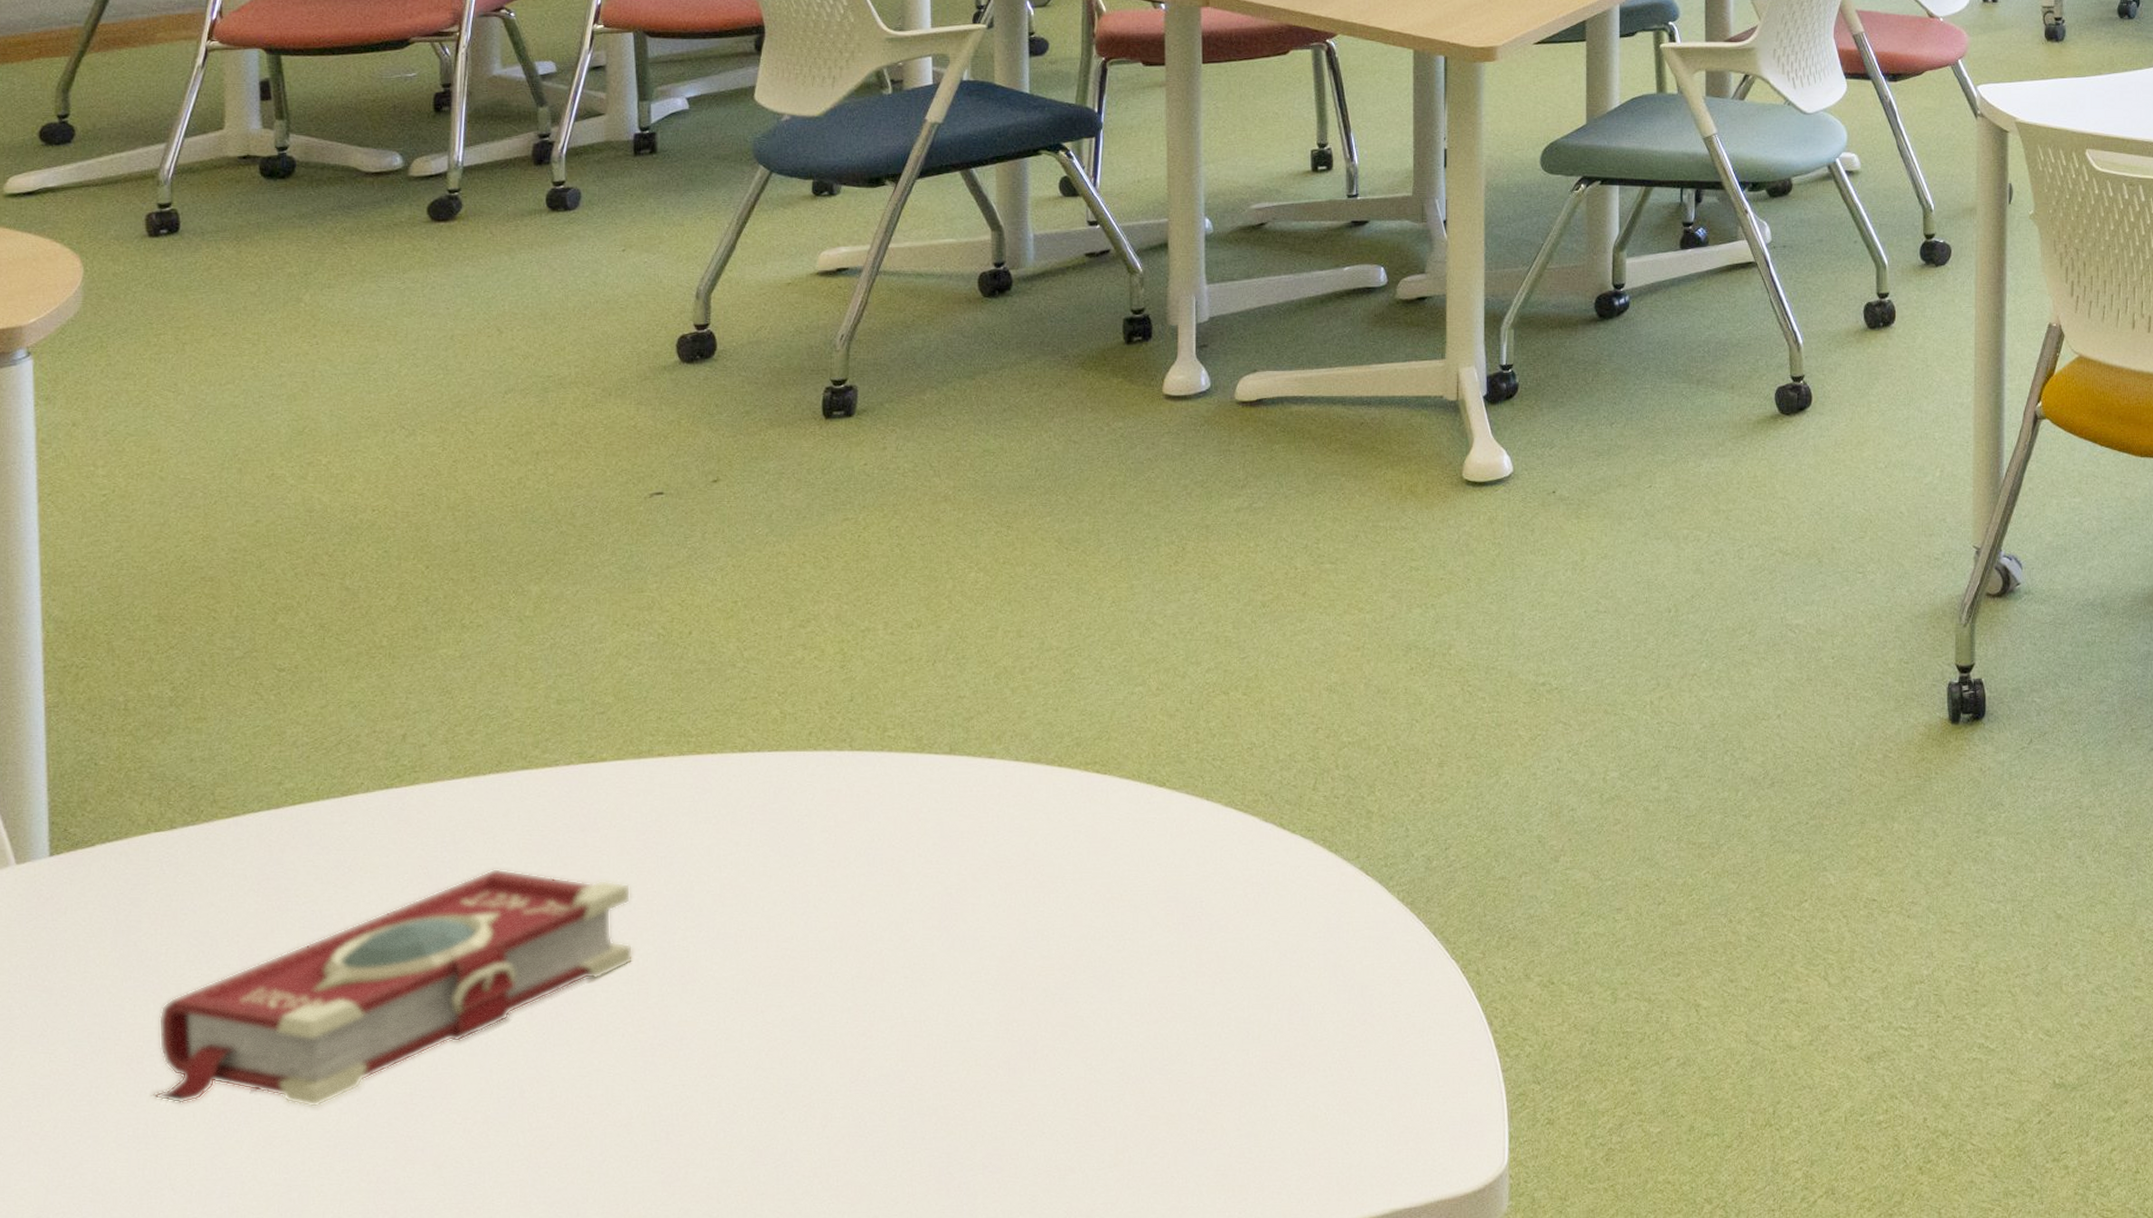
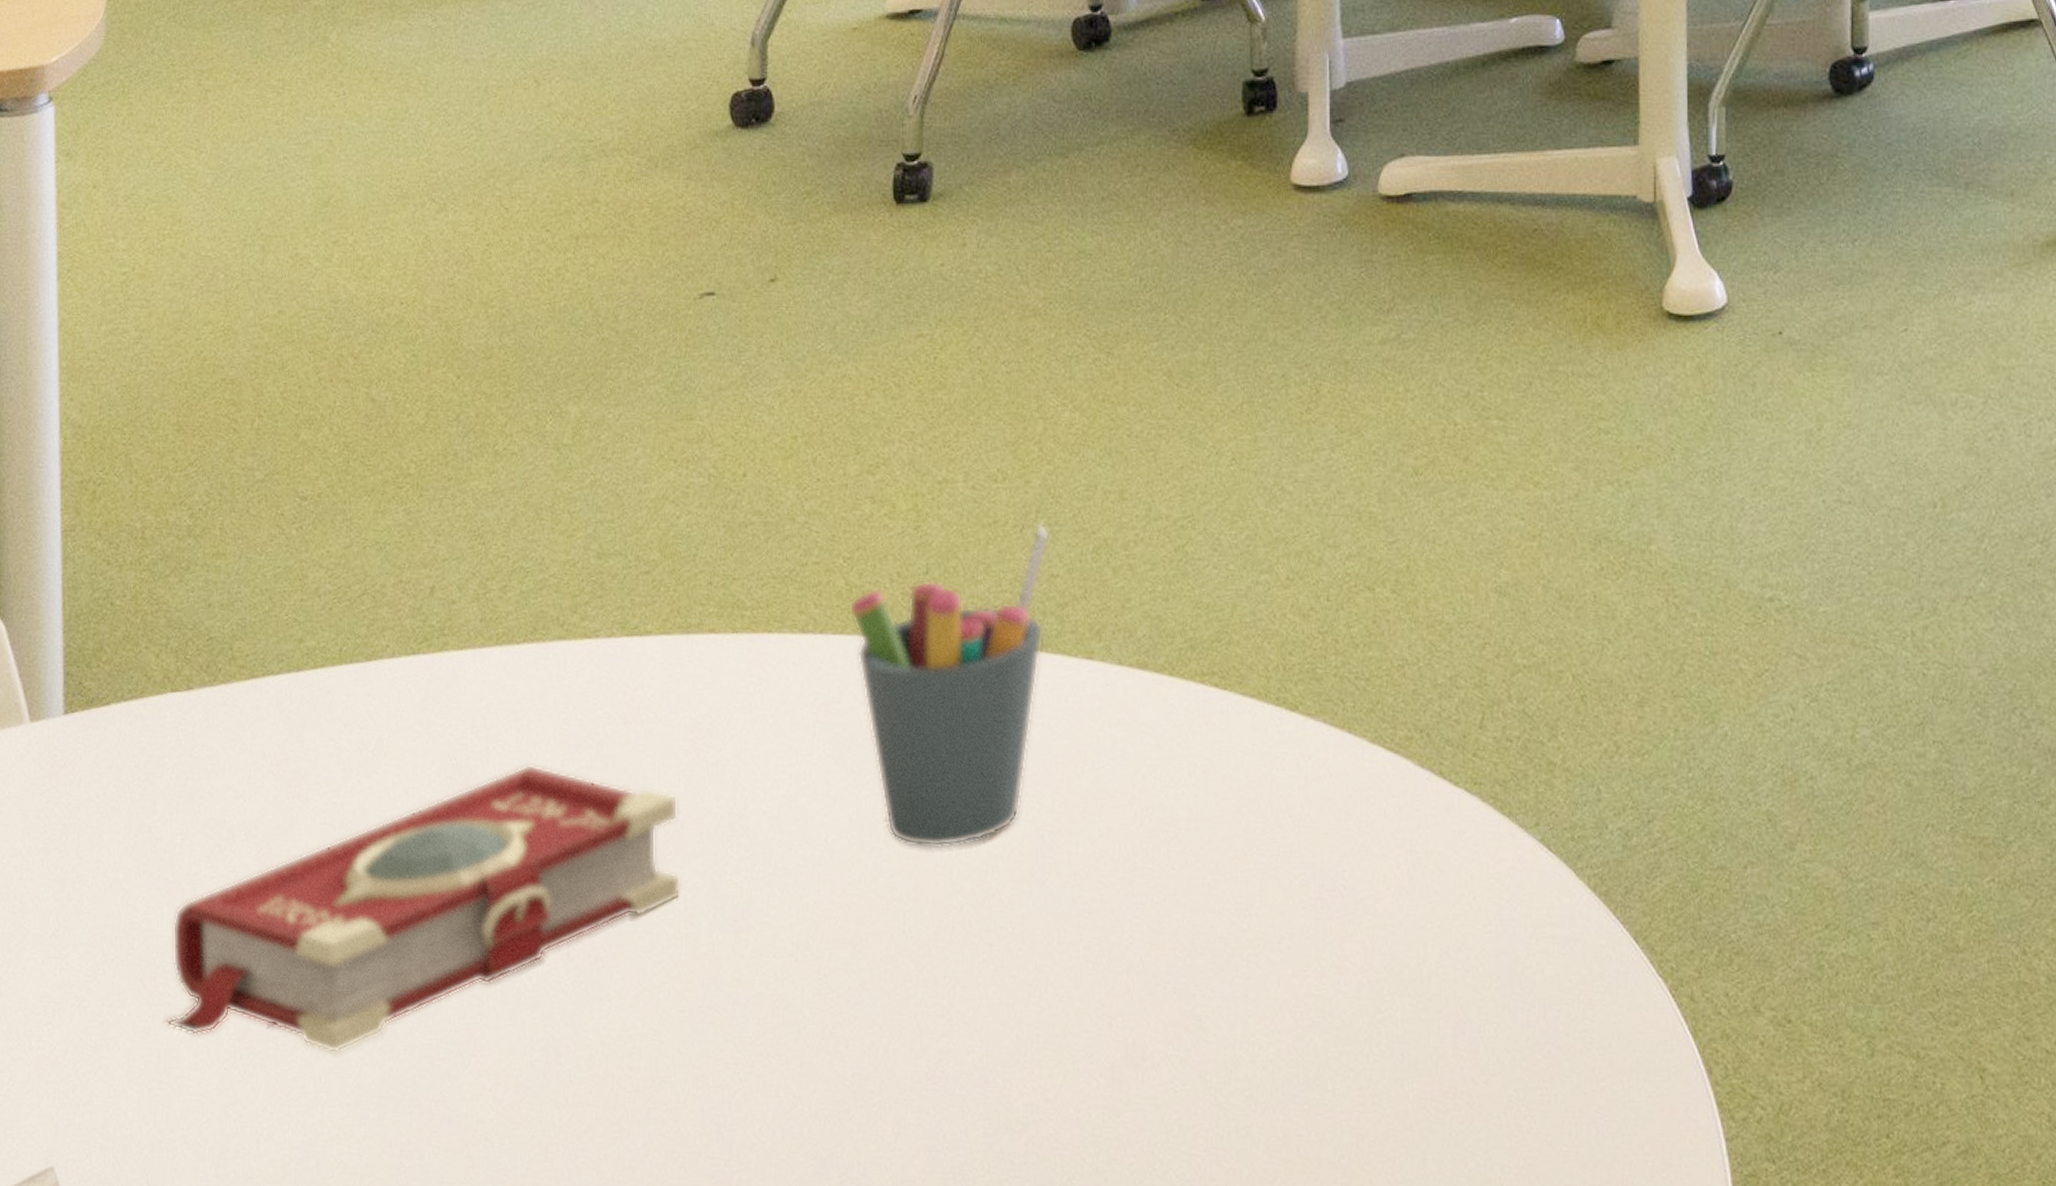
pen holder: none [783,658,958,908] -> present [849,523,1050,848]

